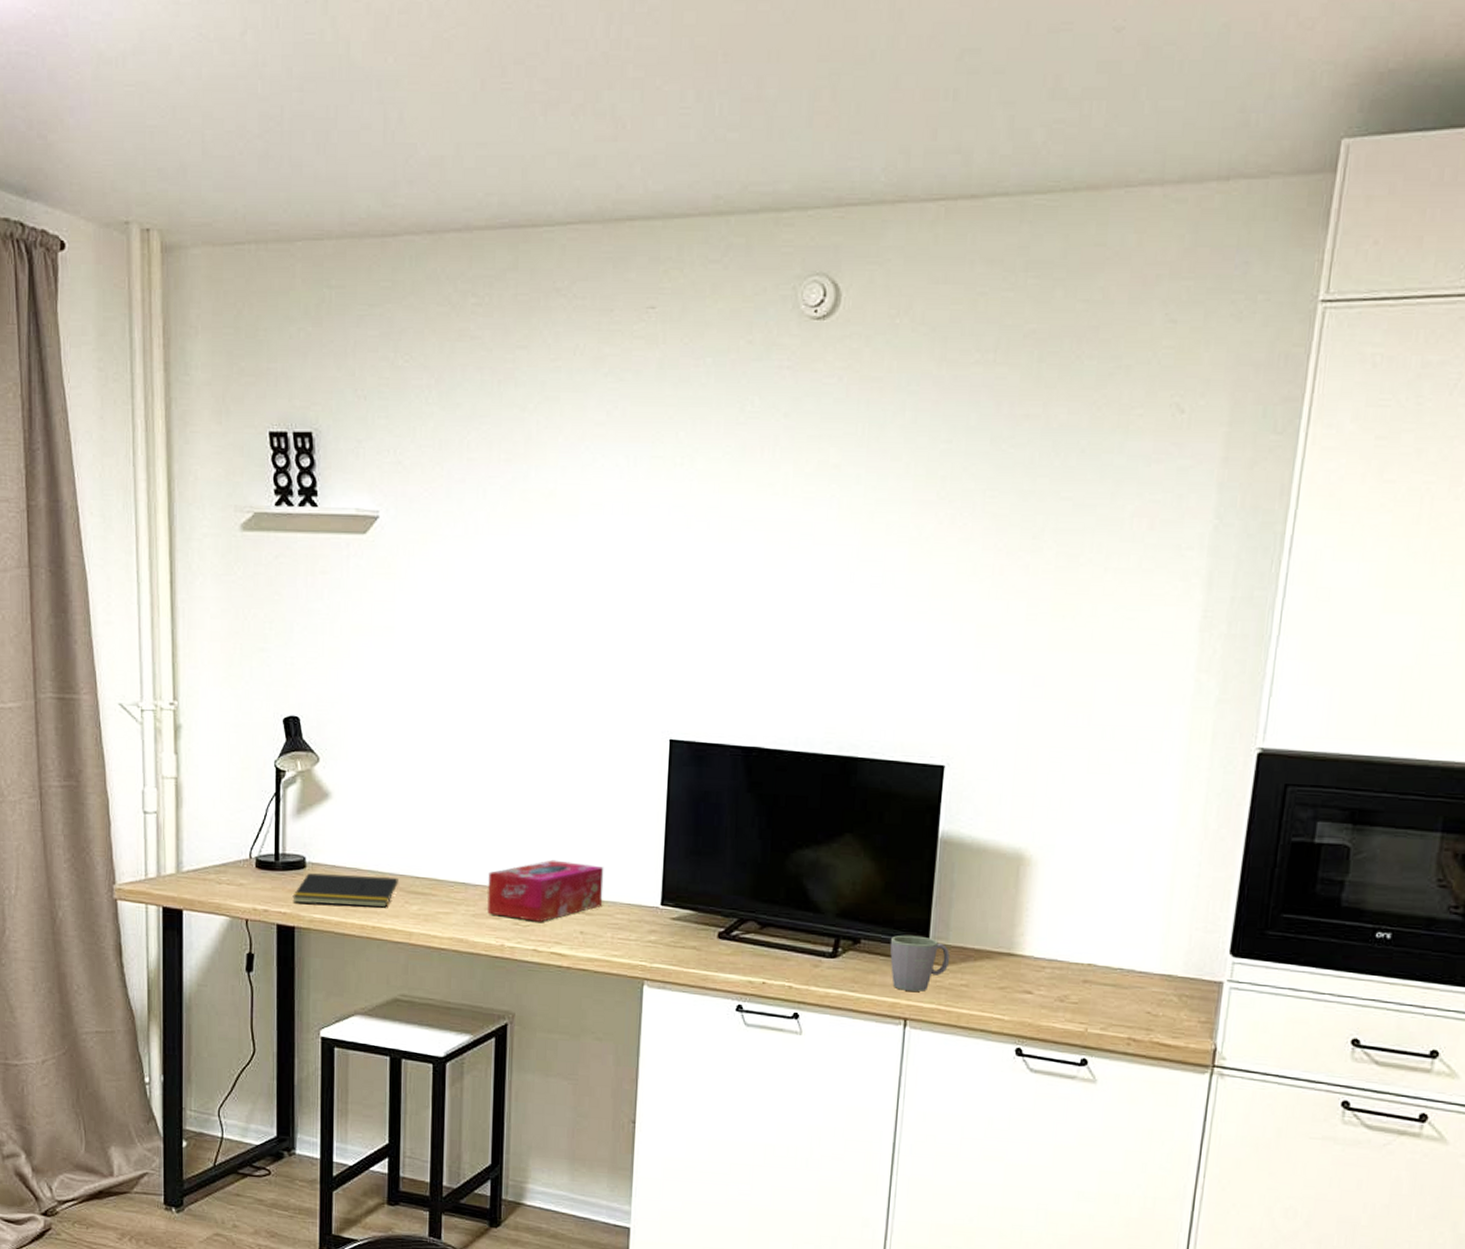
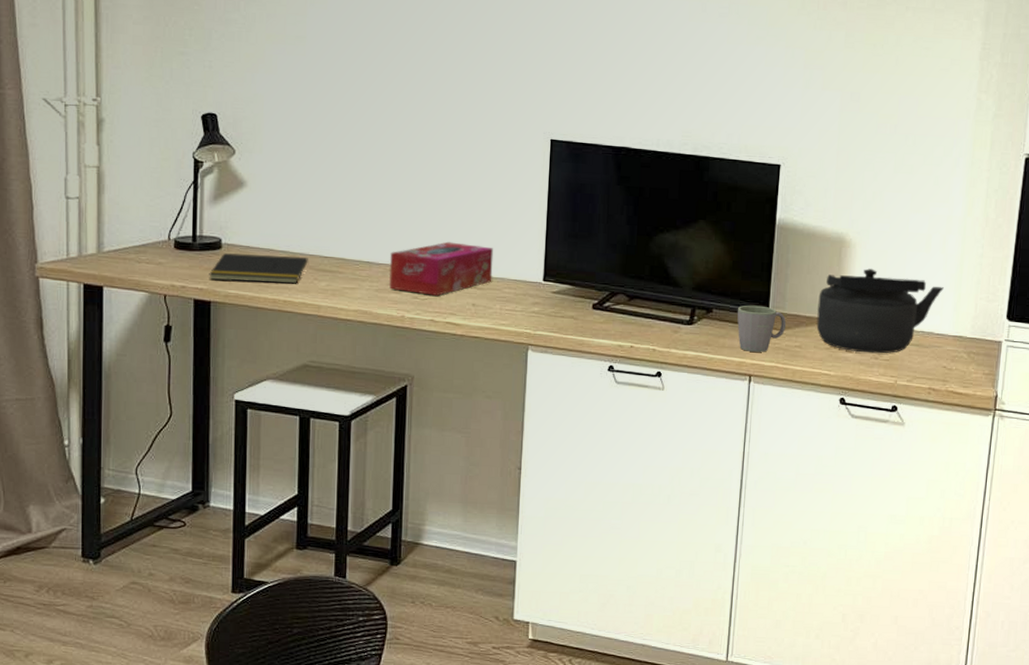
kettle: none [987,891,1149,996] -> present [816,268,944,354]

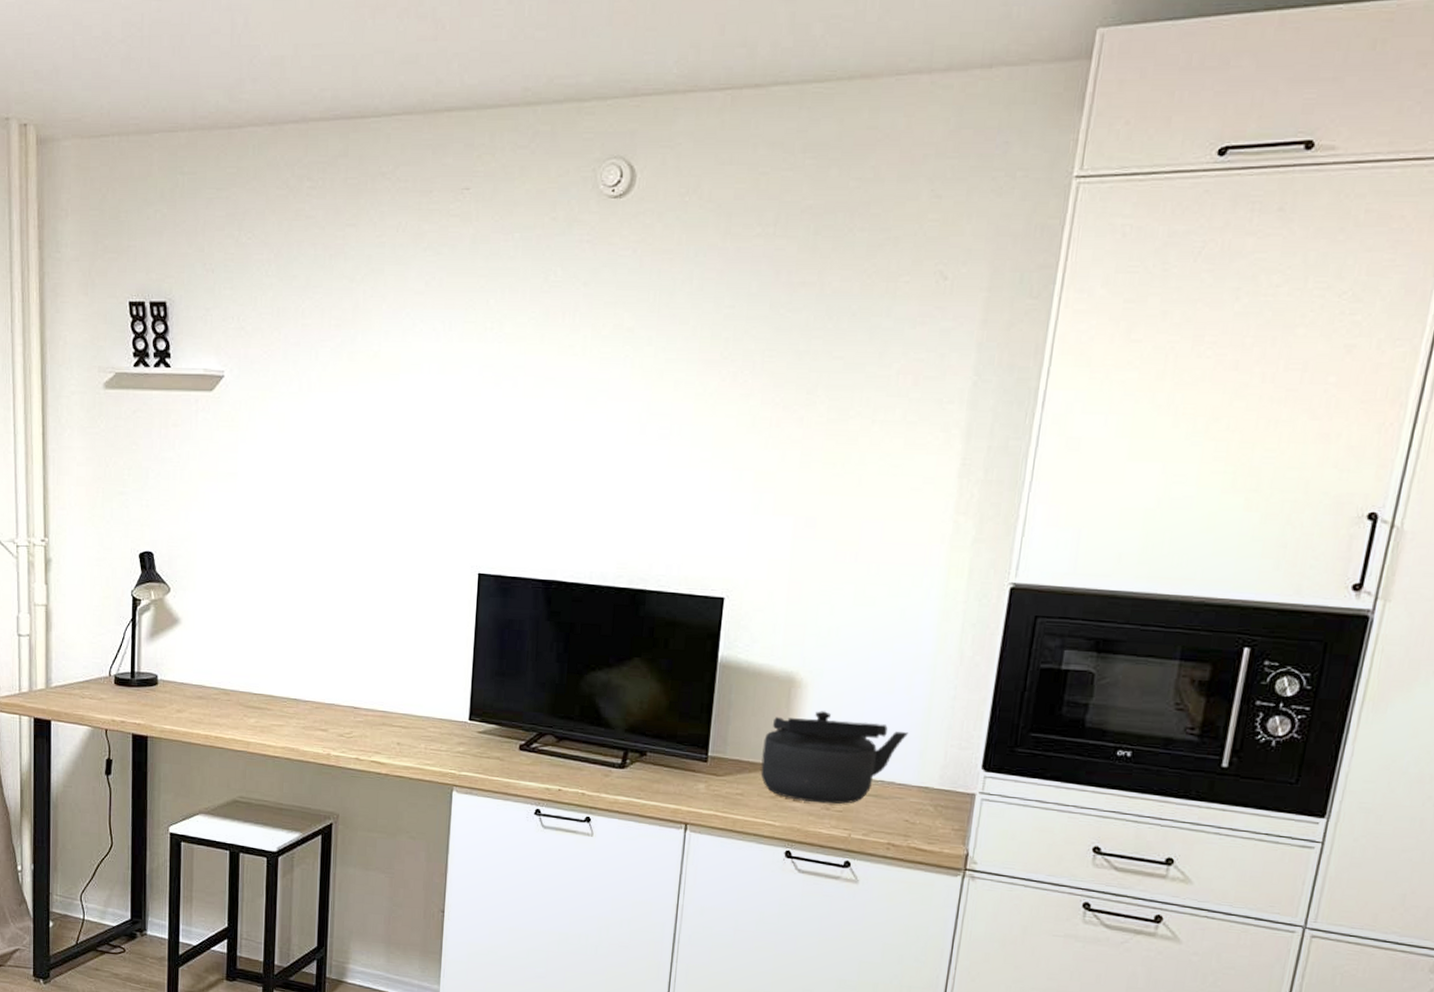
notepad: present [209,253,308,284] -> none [146,689,238,720]
tissue box: present [389,241,494,296] -> none [316,679,419,734]
mug: present [737,305,787,352] -> none [673,748,727,799]

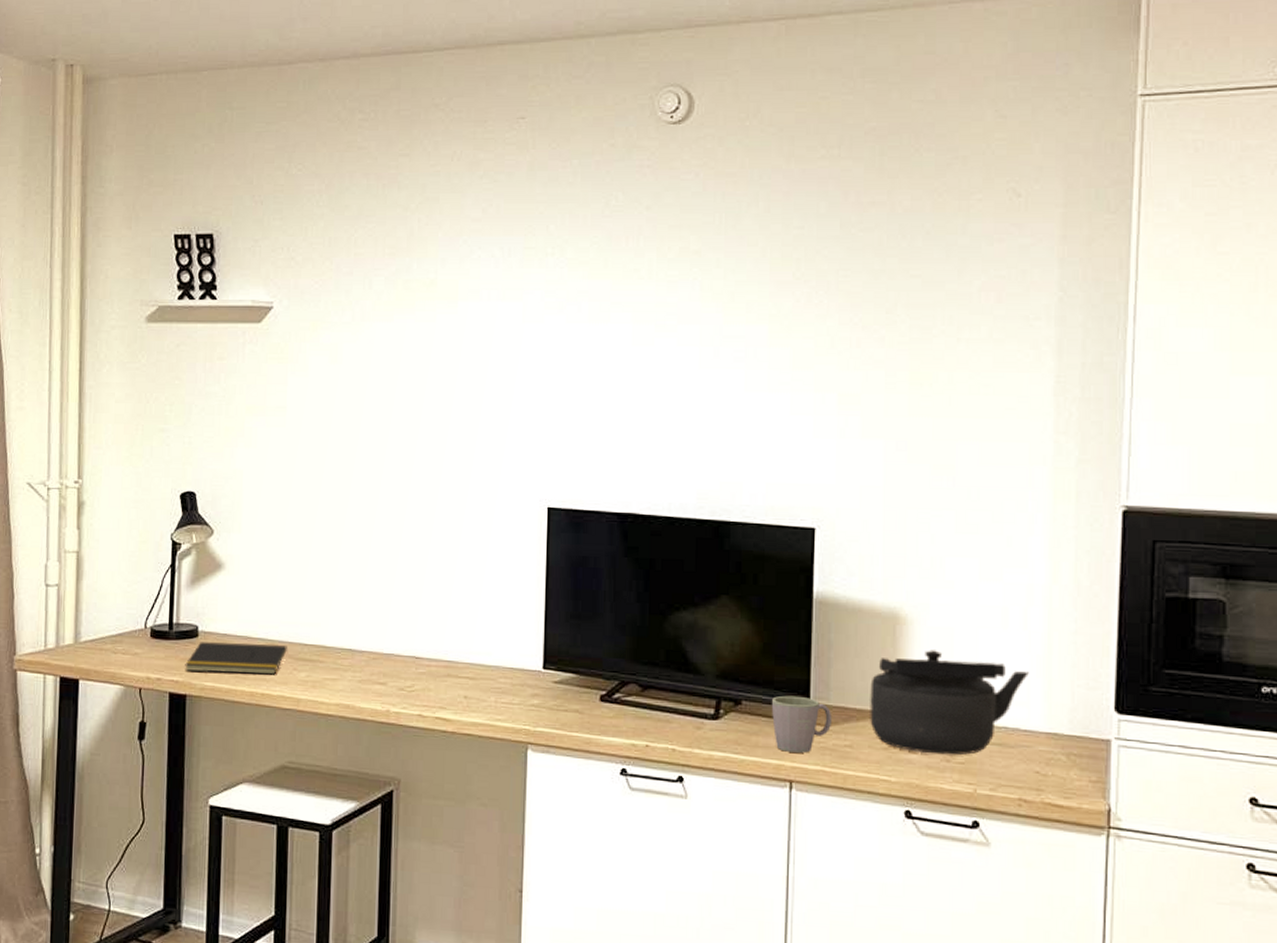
notepad: none [146,689,238,720] -> present [185,642,287,675]
mug: none [673,748,727,799] -> present [771,695,833,753]

